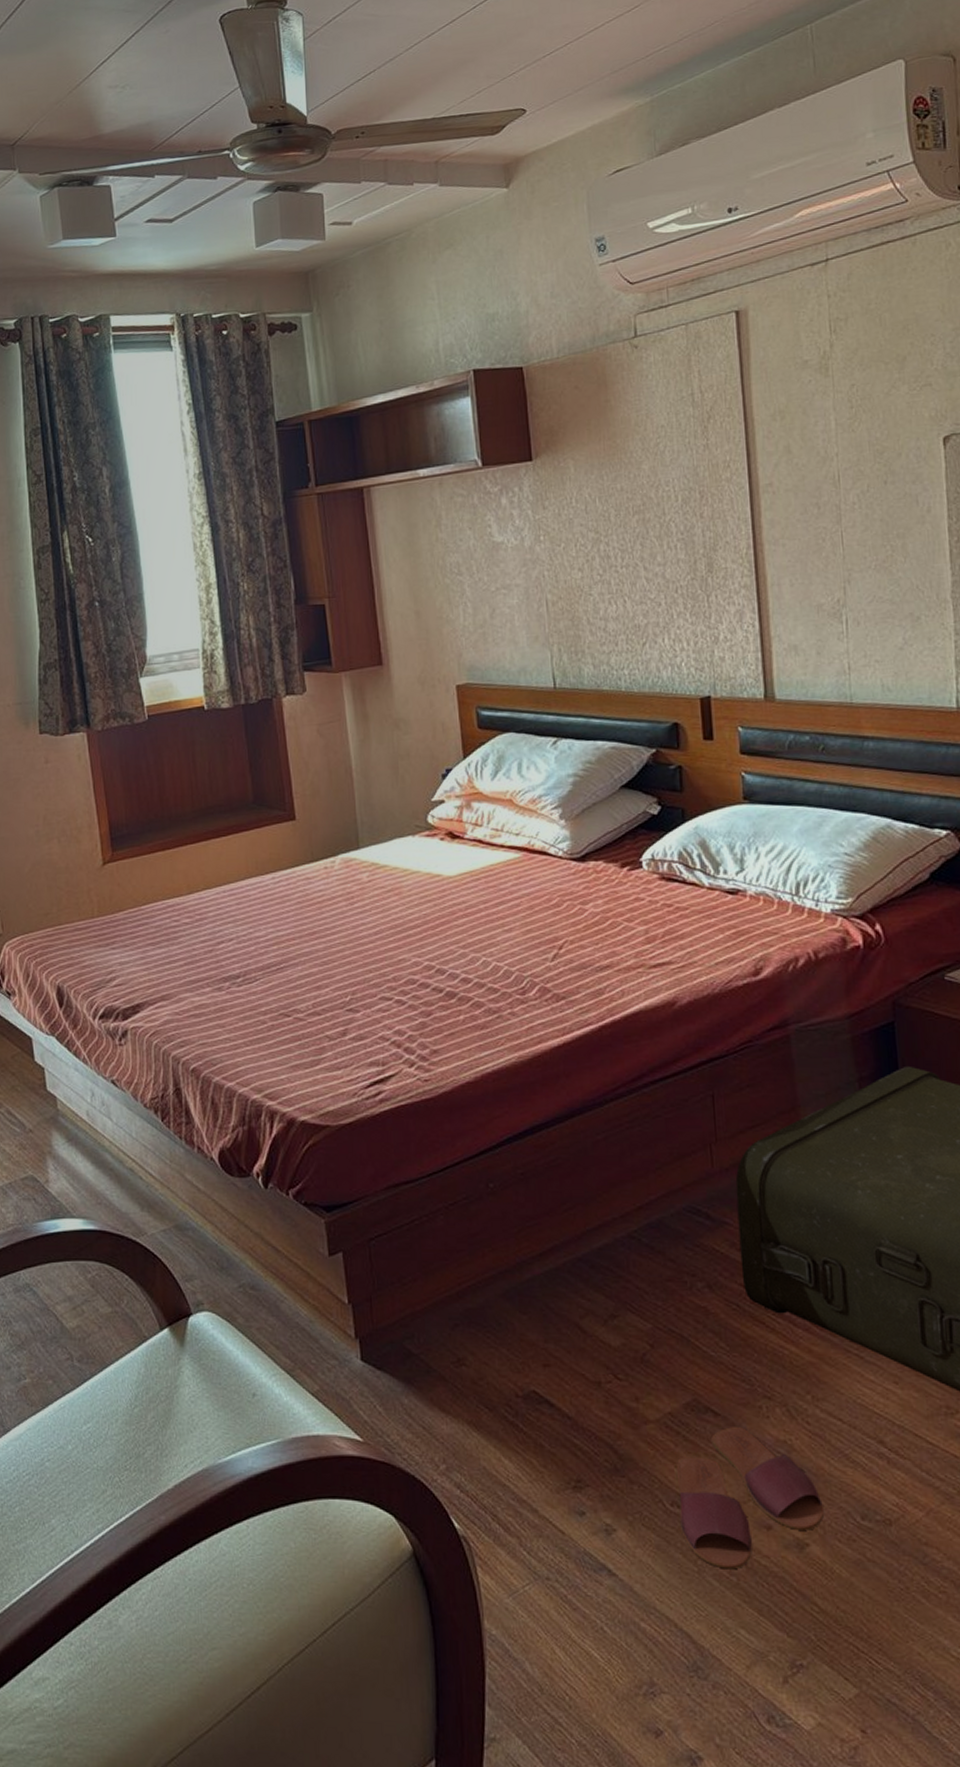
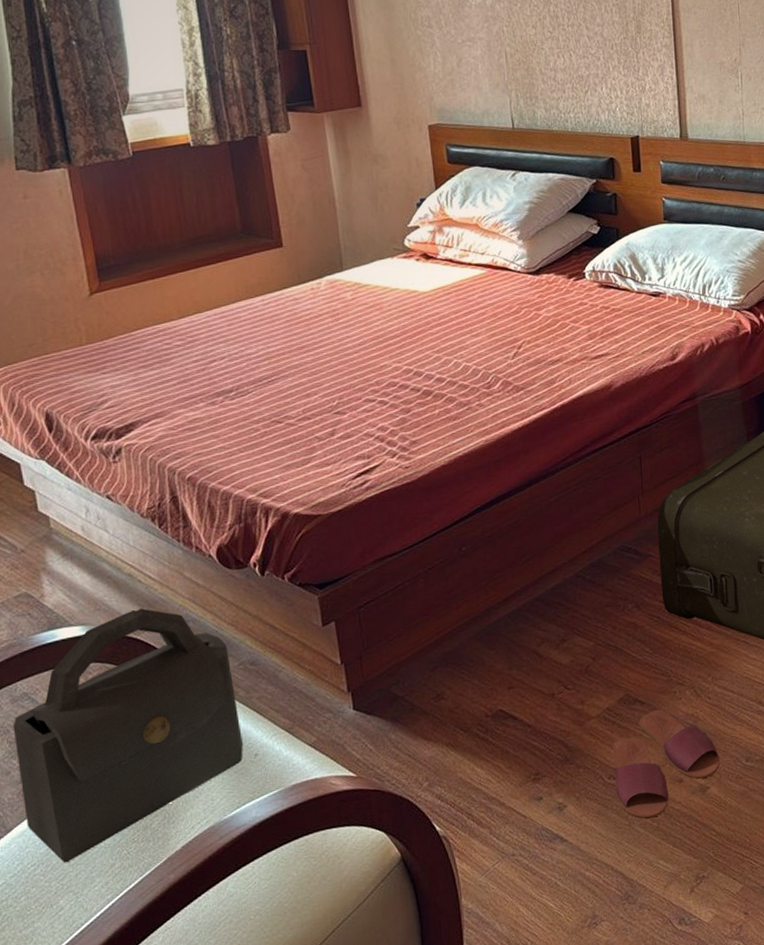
handbag: none [14,1208,240,1479] -> present [12,608,243,864]

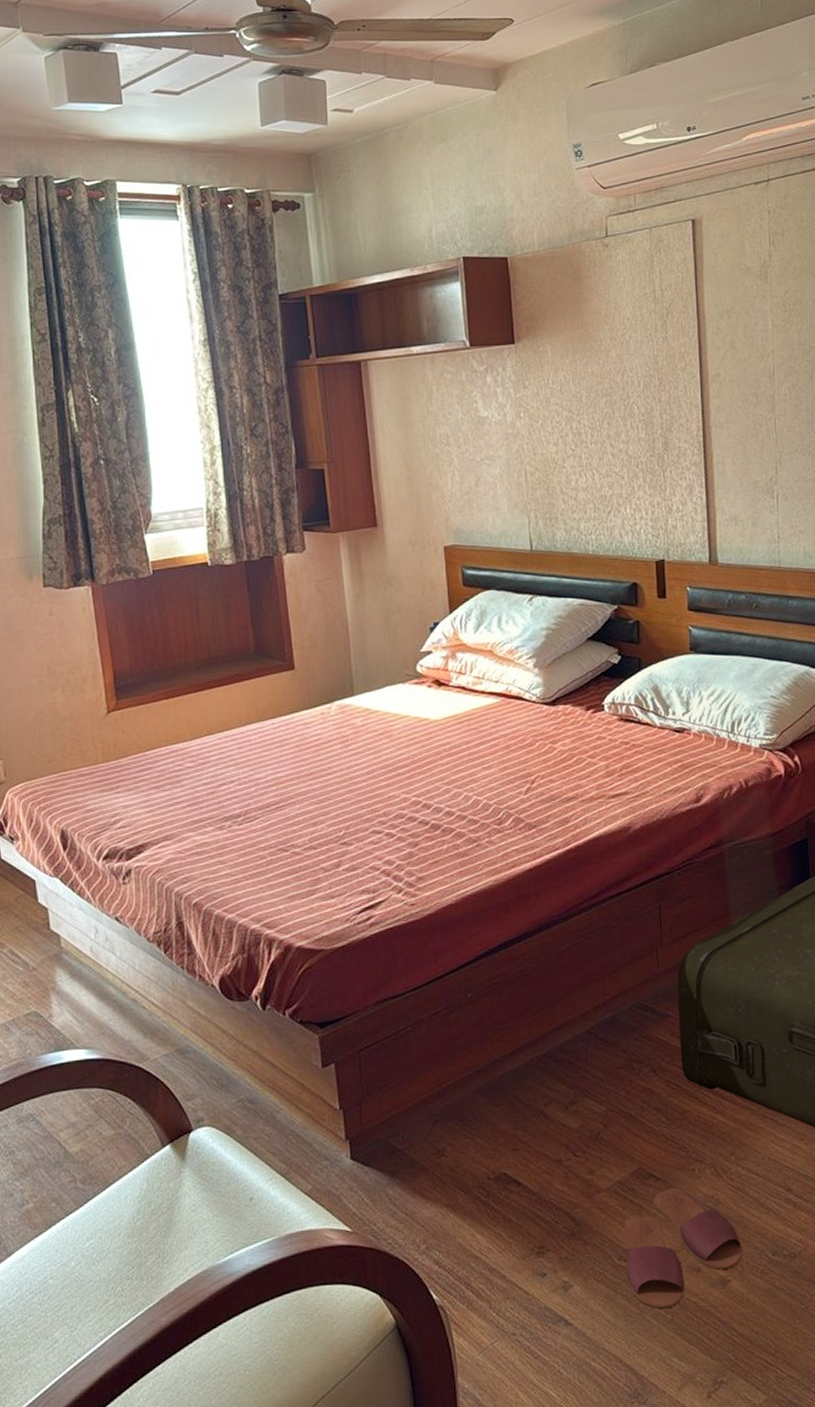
handbag: present [12,608,243,864] -> none [17,1035,239,1294]

